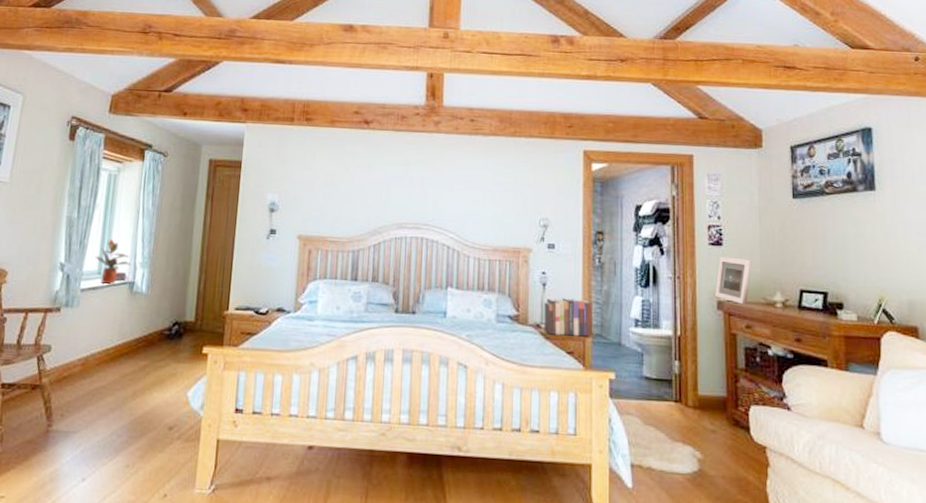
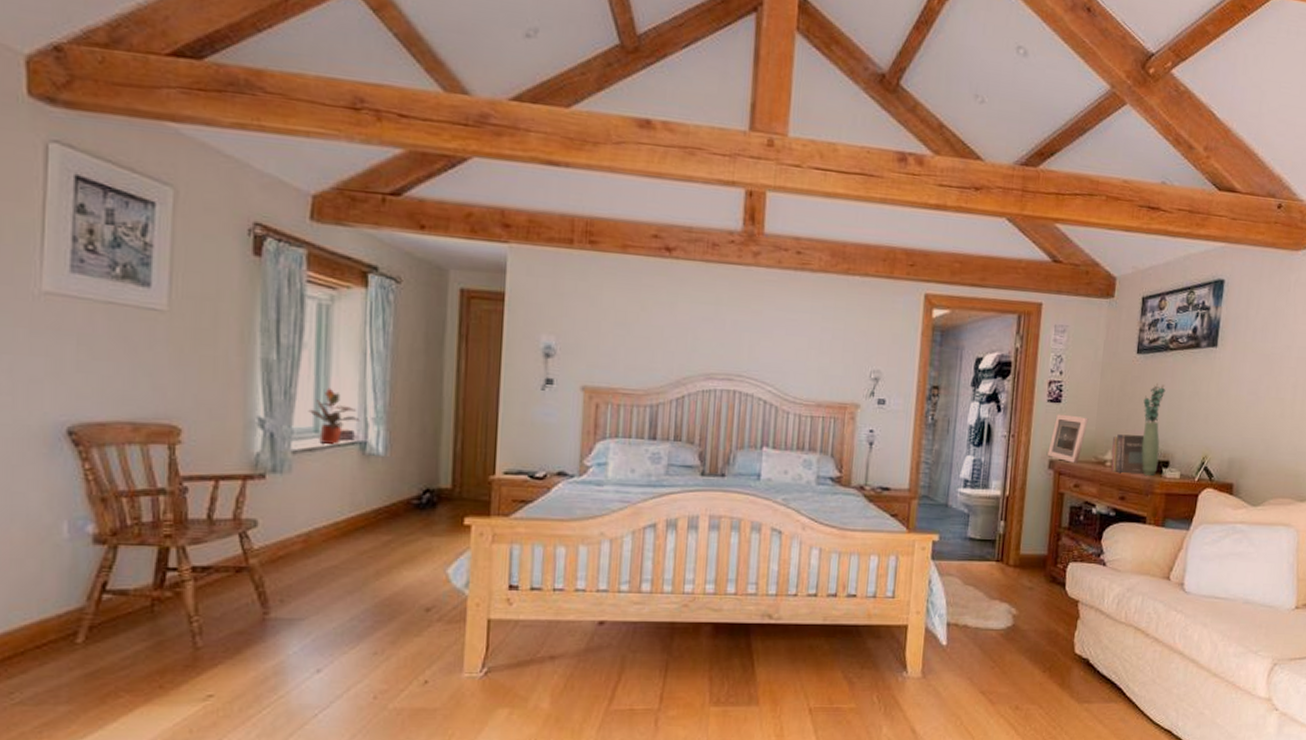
books: present [544,298,593,337] -> none [867,458,921,499]
books: none [780,275,819,317] -> present [1111,434,1145,475]
vase: none [806,226,832,319] -> present [1141,383,1166,477]

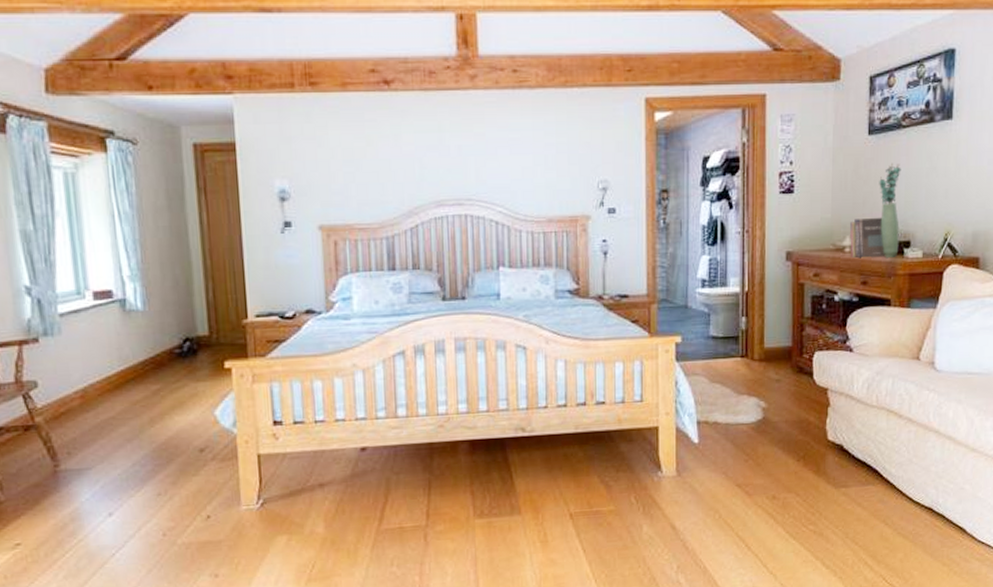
potted plant: present [308,387,361,444] -> none [68,251,117,304]
picture frame: present [1048,414,1089,464] -> none [784,204,823,254]

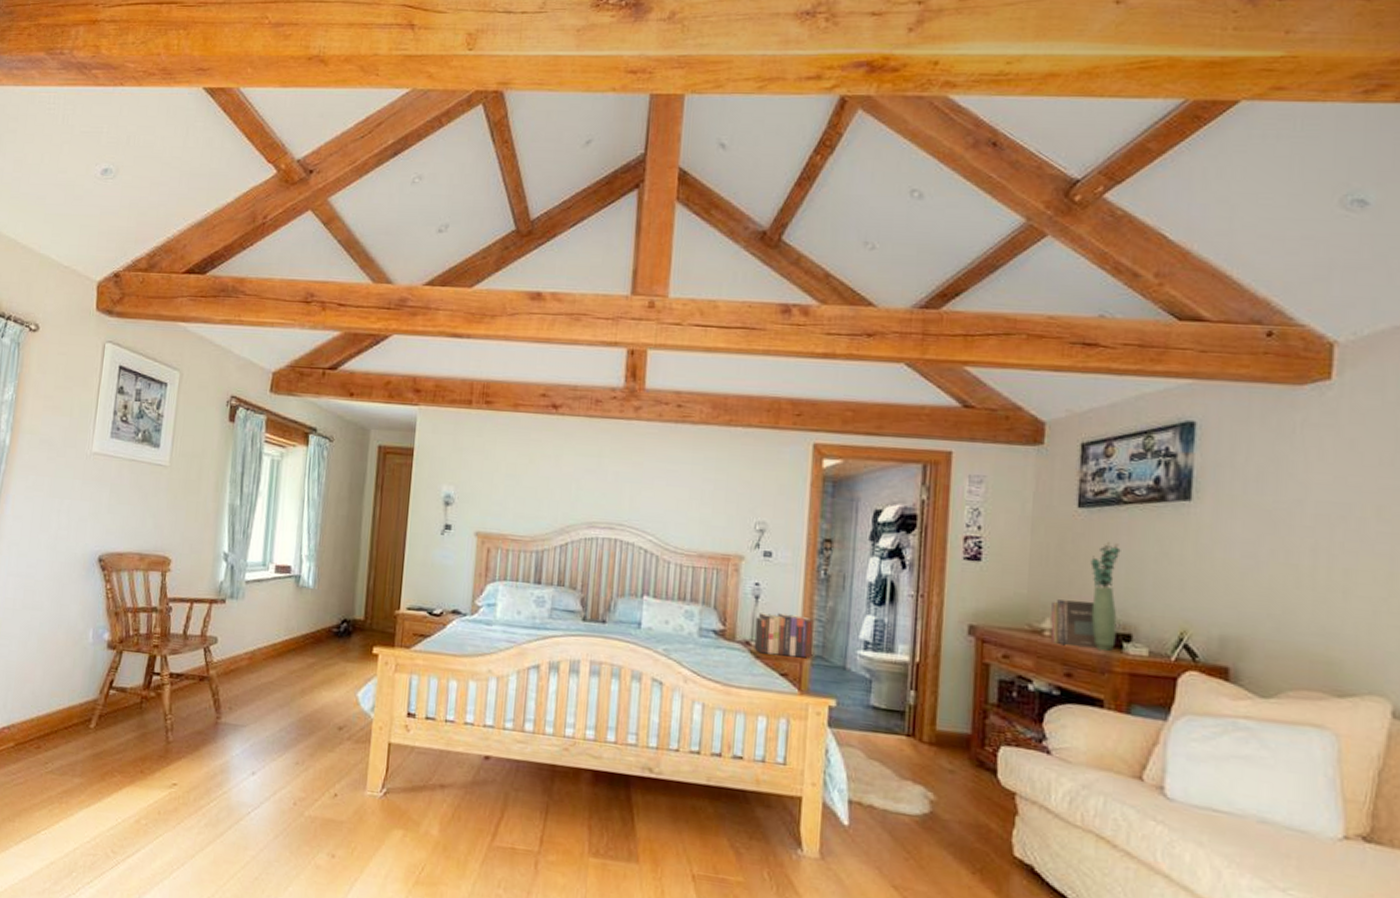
books: none [606,264,659,305] -> present [754,613,814,659]

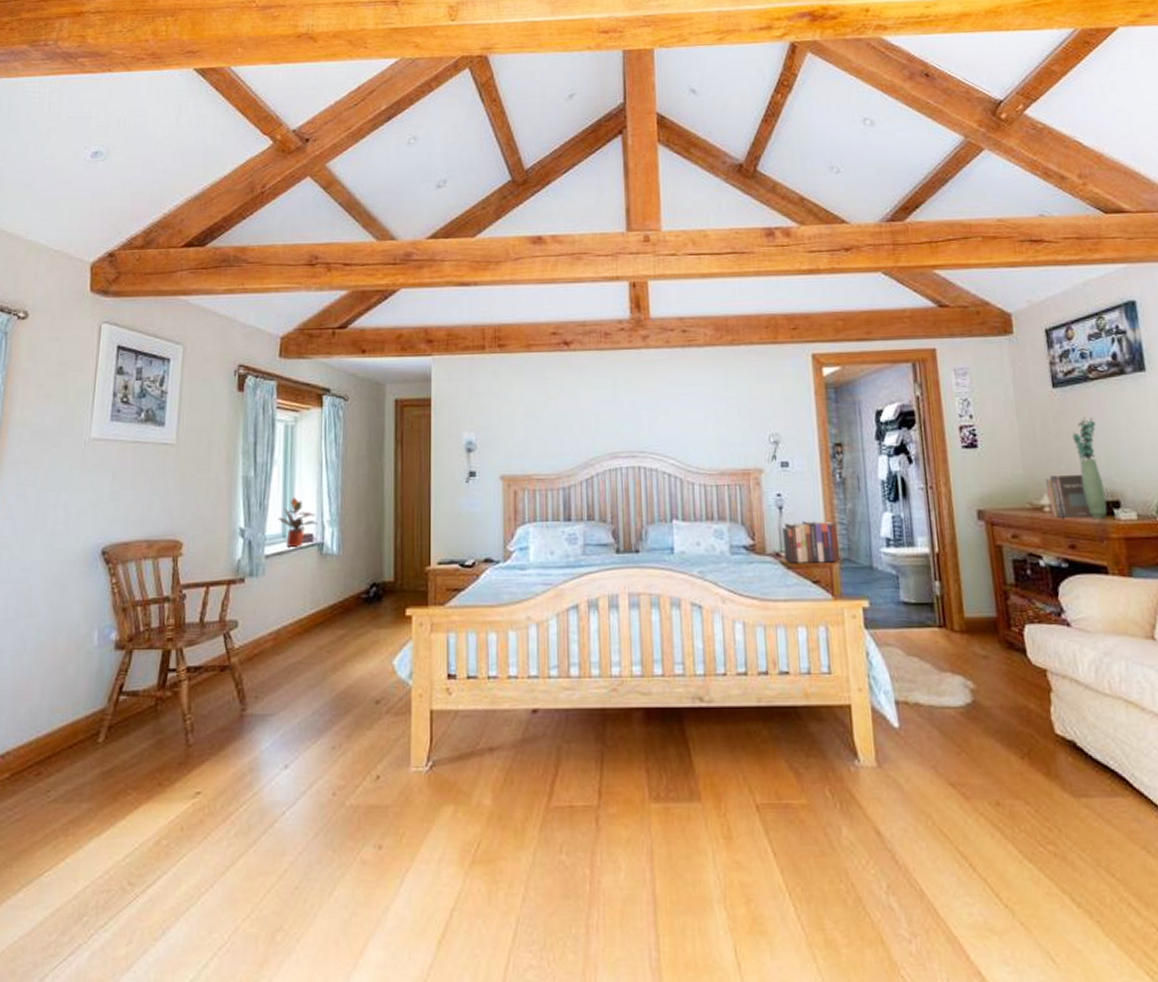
potted plant: none [259,529,297,577] -> present [277,497,318,547]

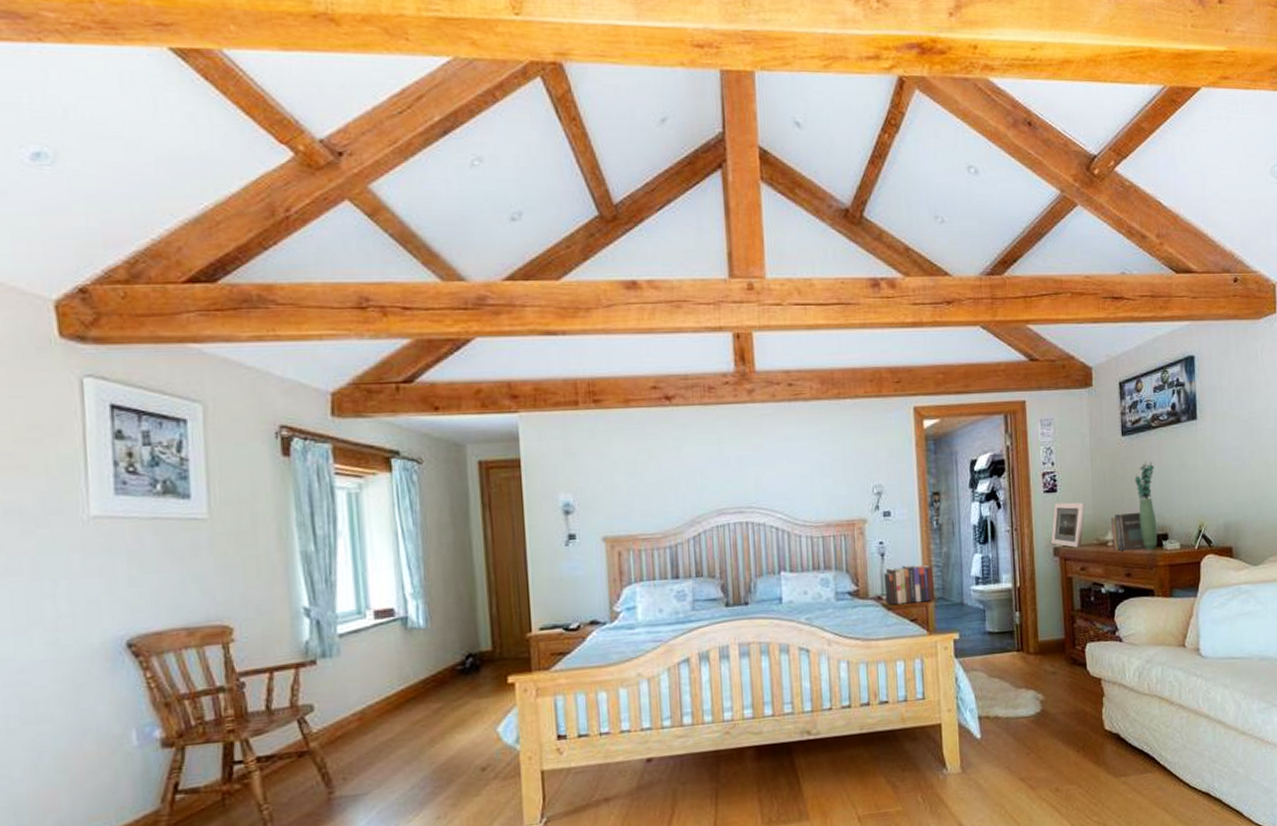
potted plant: present [277,497,318,547] -> none [349,570,399,624]
picture frame: none [973,459,1013,513] -> present [1051,502,1085,549]

